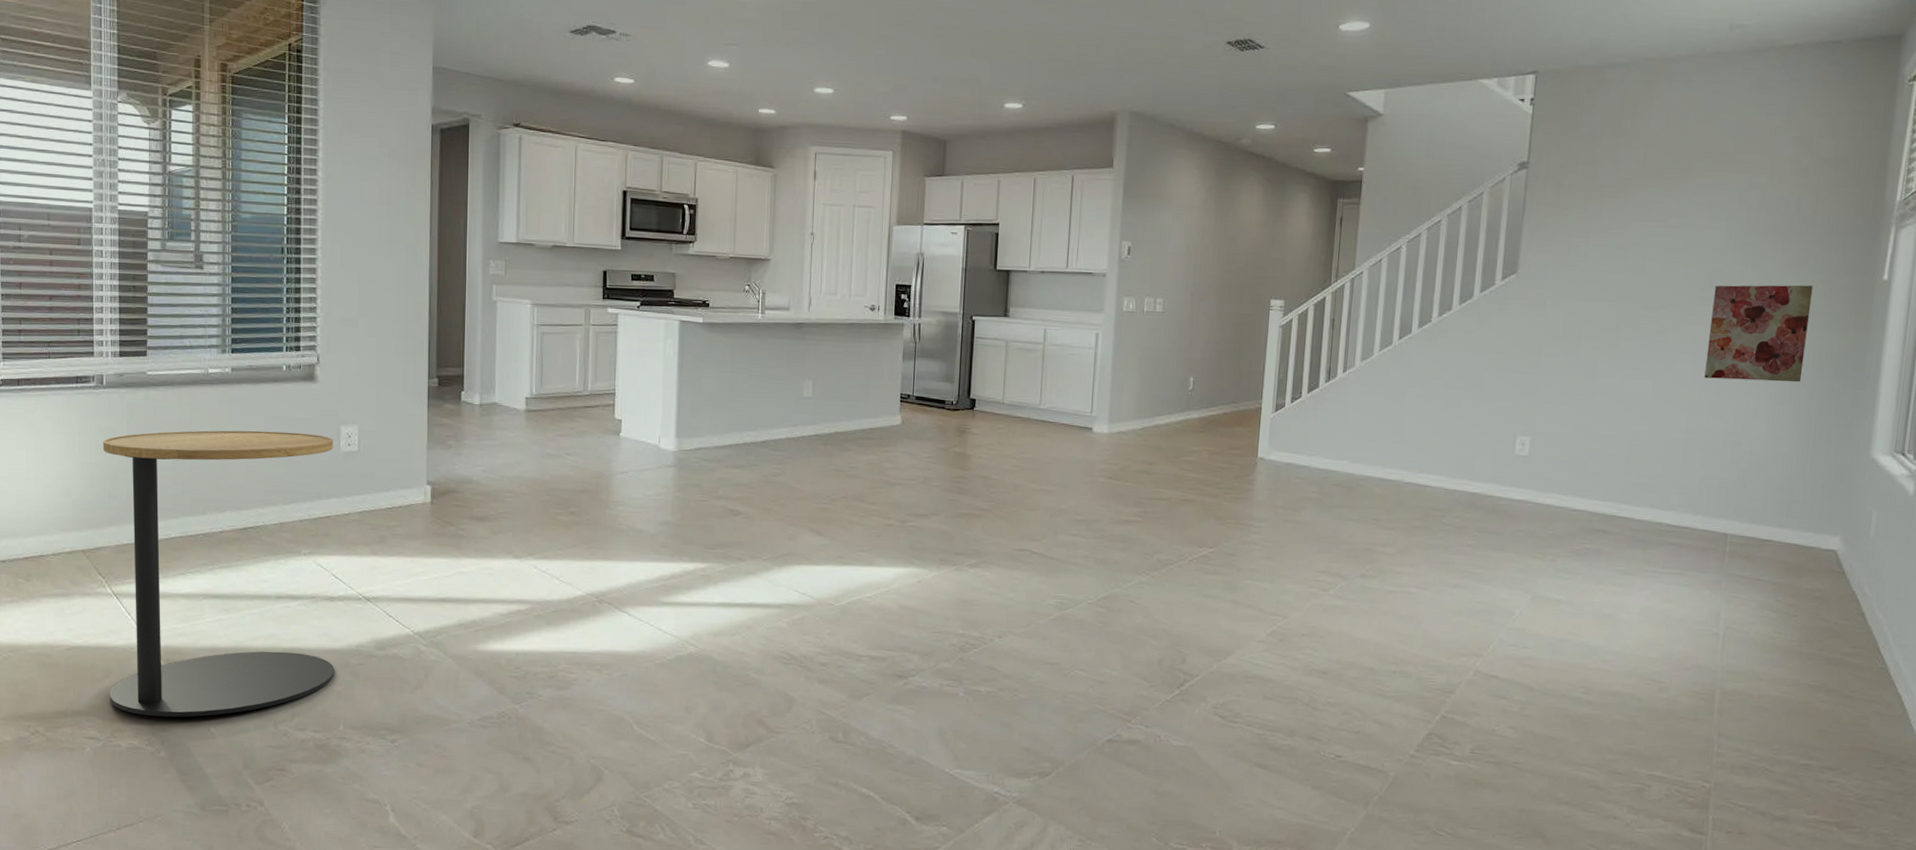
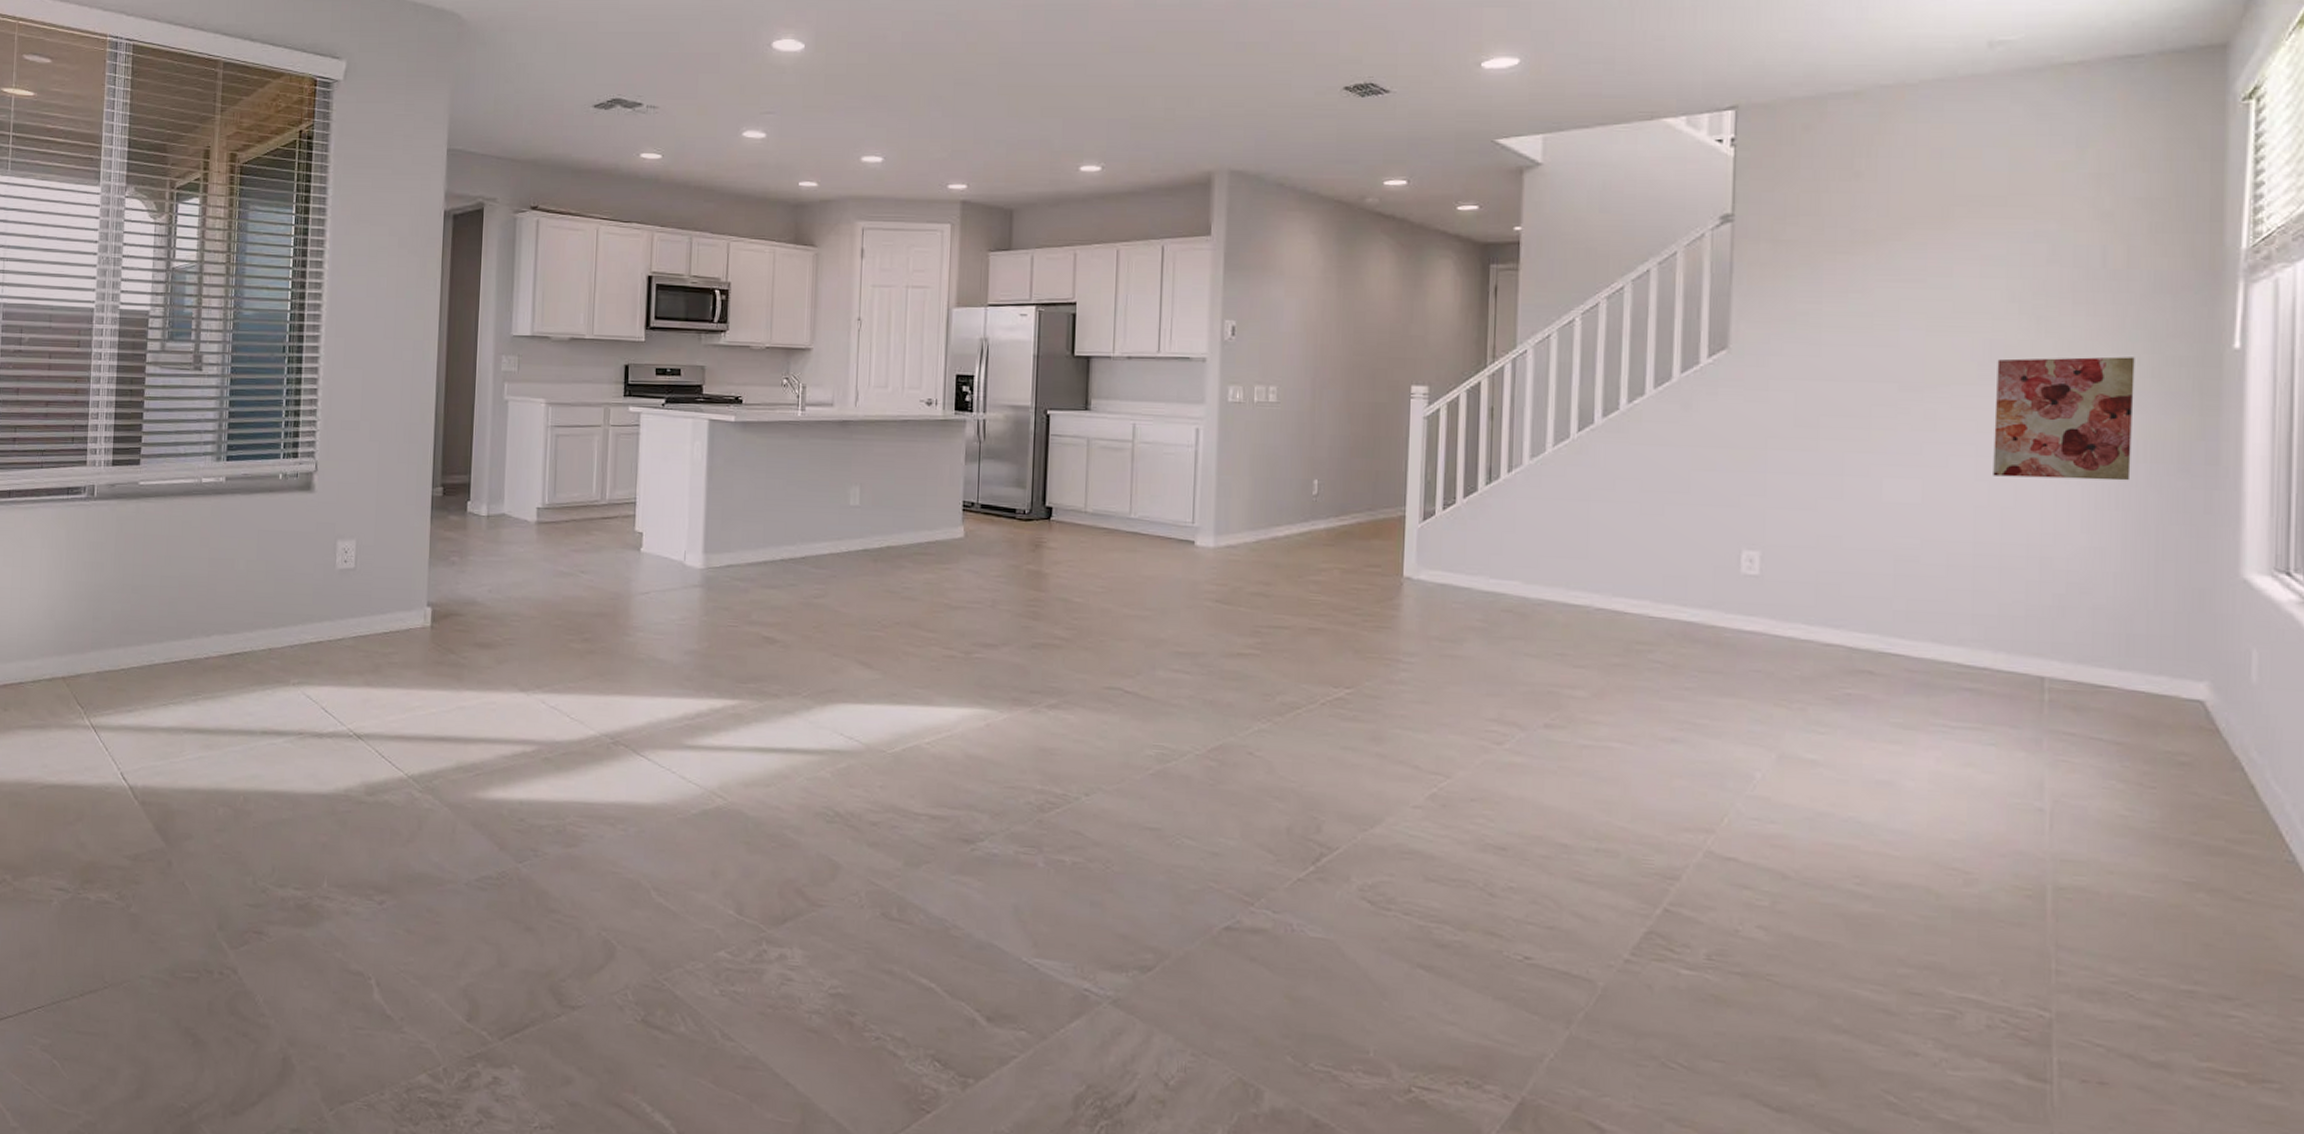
side table: present [102,430,335,718] -> none [80,545,329,868]

